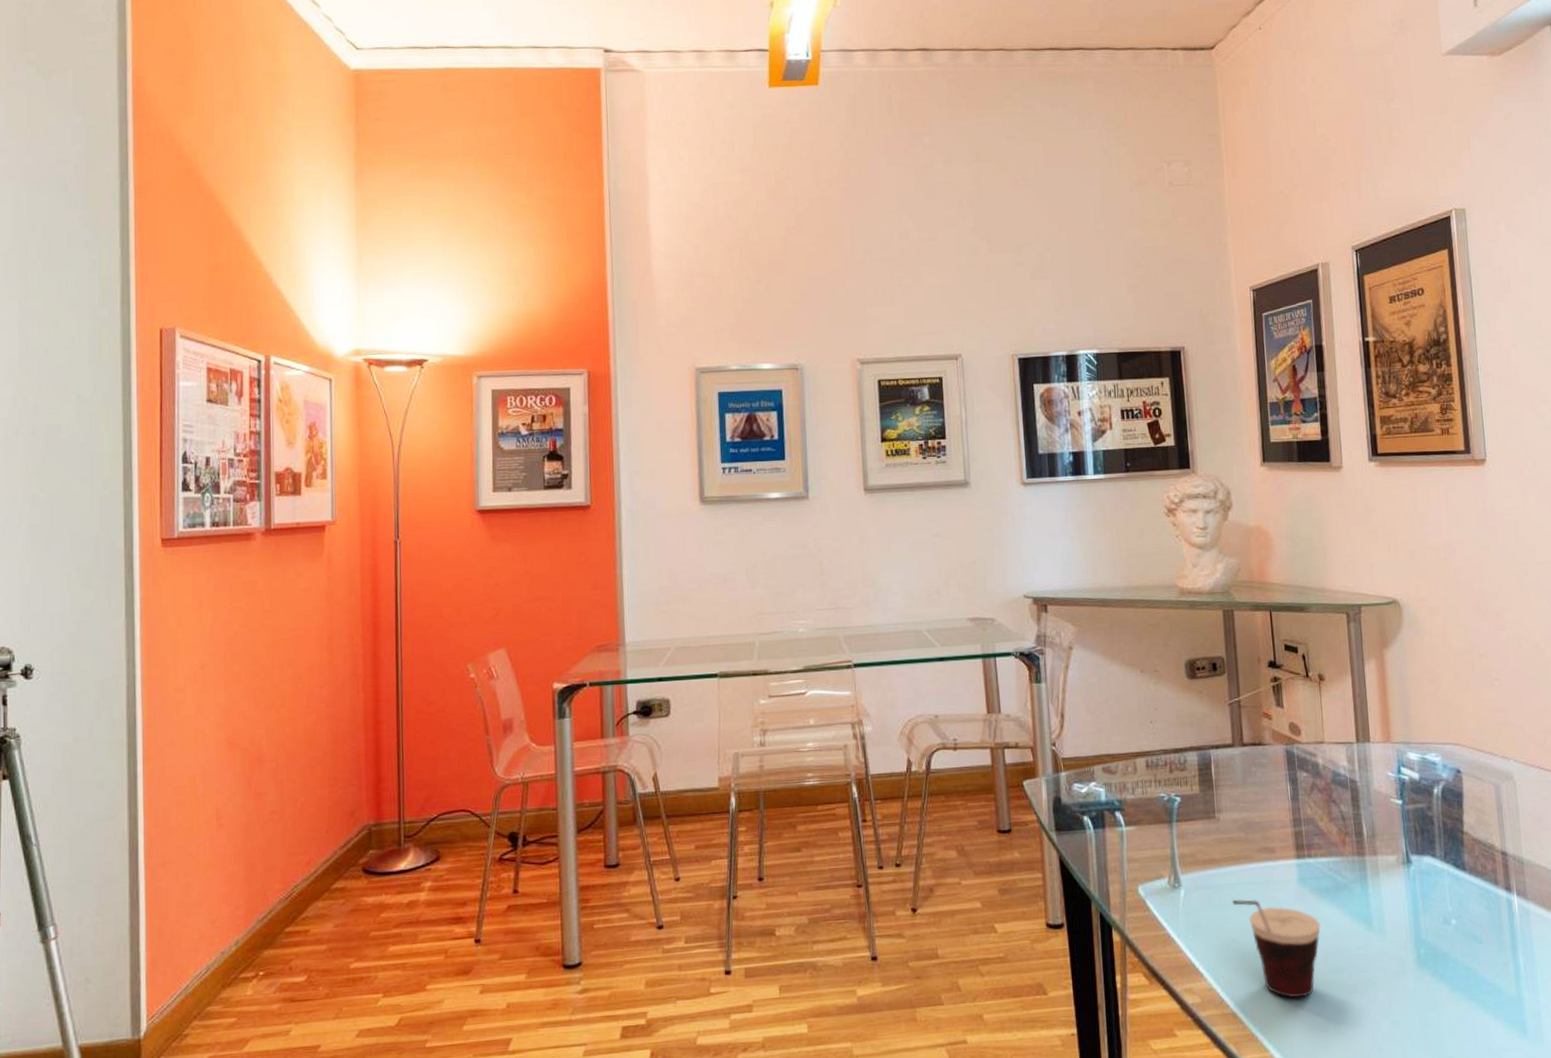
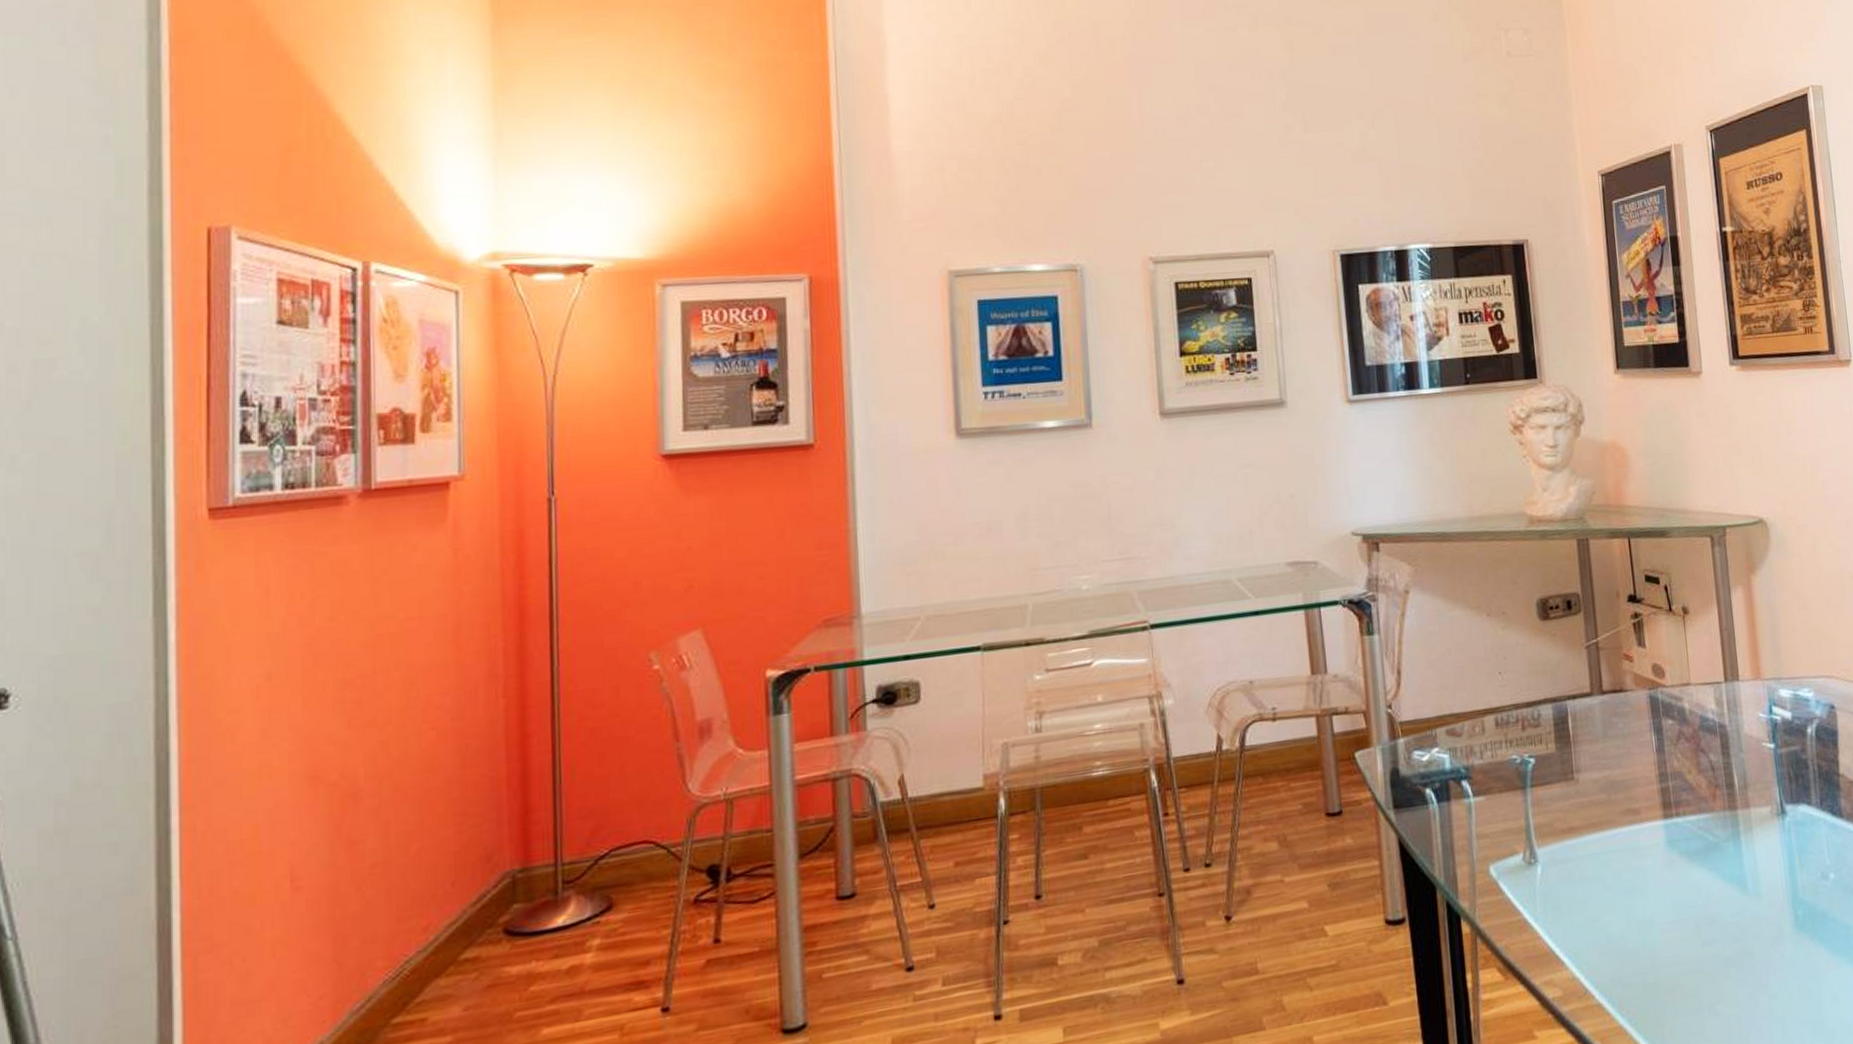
cup: present [1232,899,1321,998] -> none [1594,870,1692,980]

